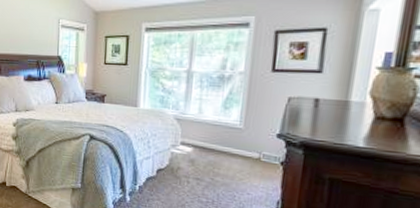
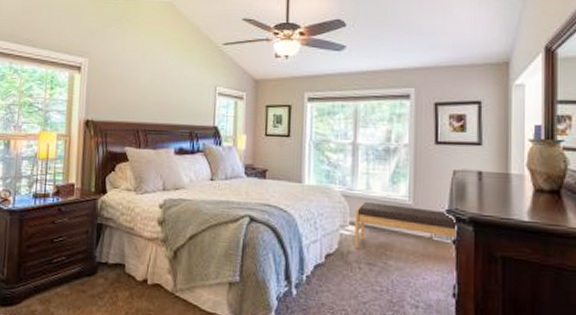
bench: none [184,124,285,166] -> present [354,201,455,249]

